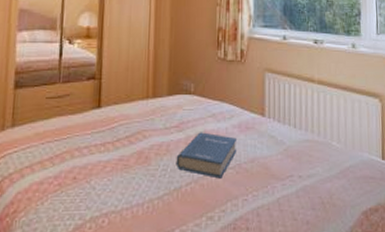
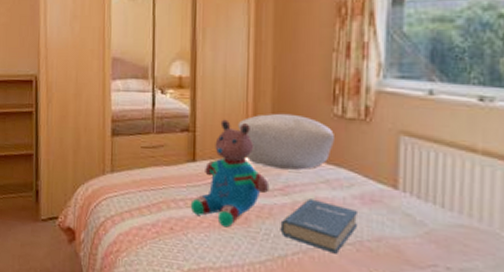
teddy bear: none [94,66,167,169] -> present [190,119,270,228]
pillow: none [140,58,218,108] -> present [237,113,334,171]

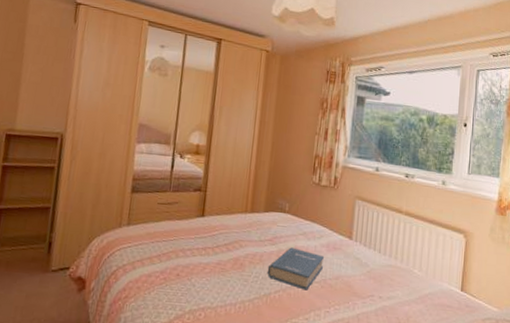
teddy bear: present [190,119,270,228] -> none [196,182,262,273]
pillow: present [237,113,334,171] -> none [241,179,312,225]

